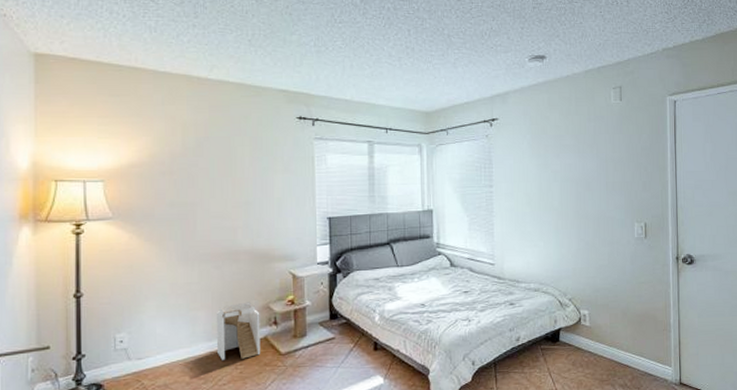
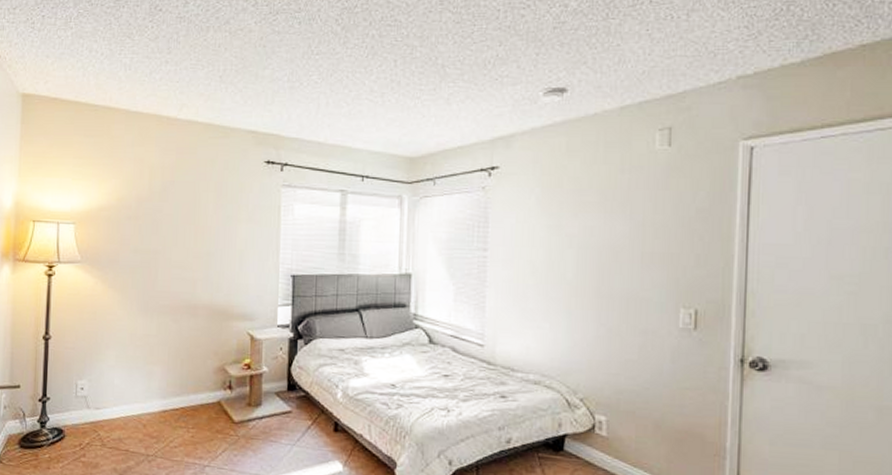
staircase: present [216,302,261,360] -> none [169,361,215,422]

